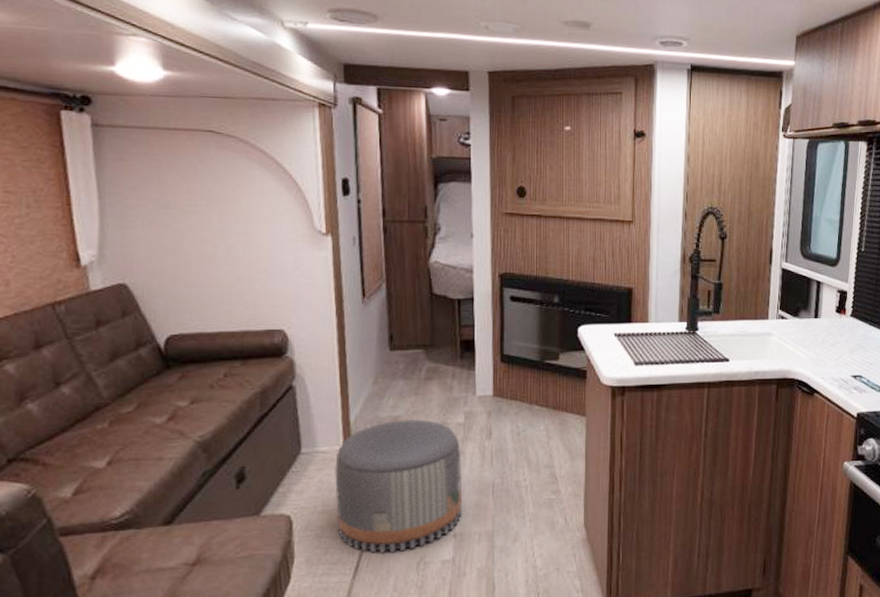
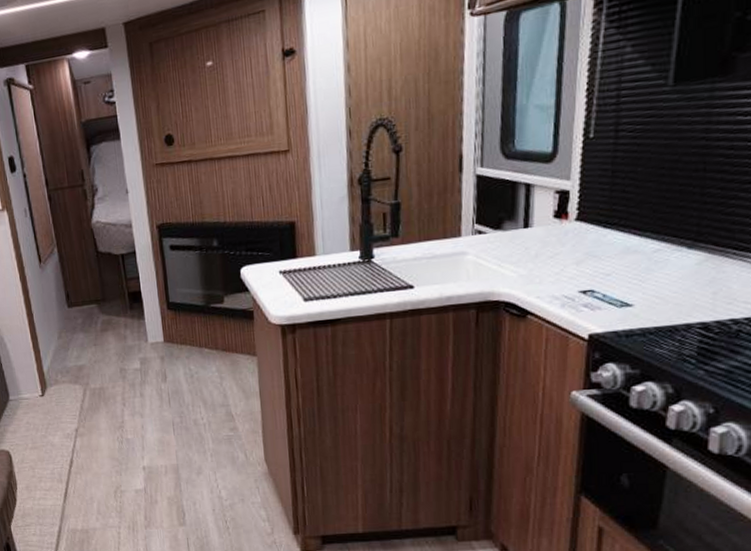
pouf: present [335,419,463,553] -> none [37,367,148,482]

